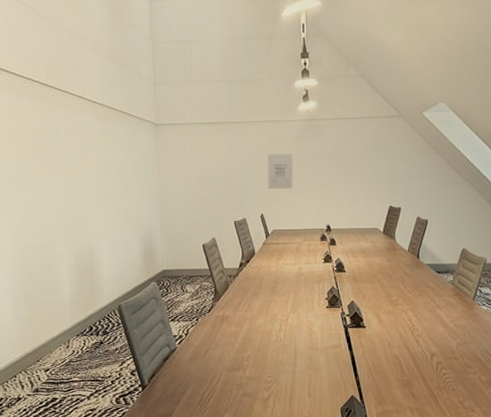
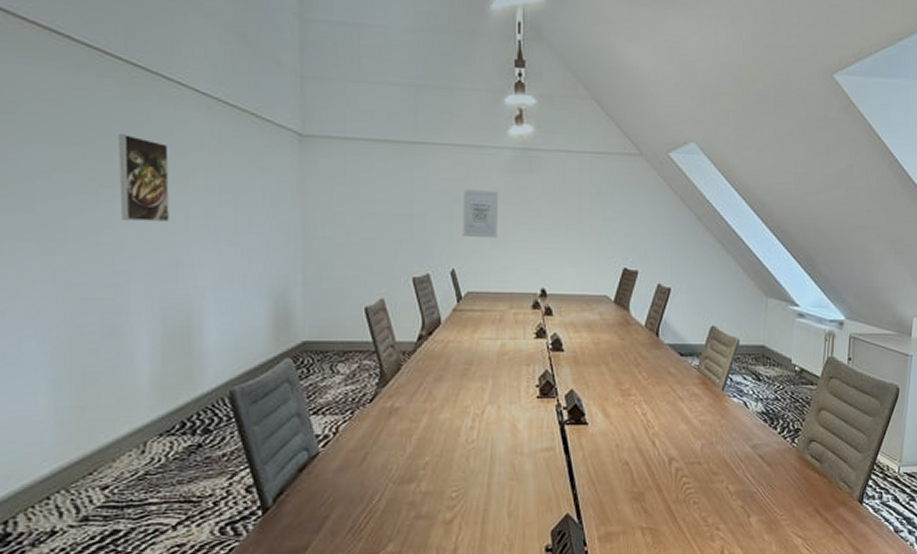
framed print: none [45,135,77,192] -> present [119,134,169,221]

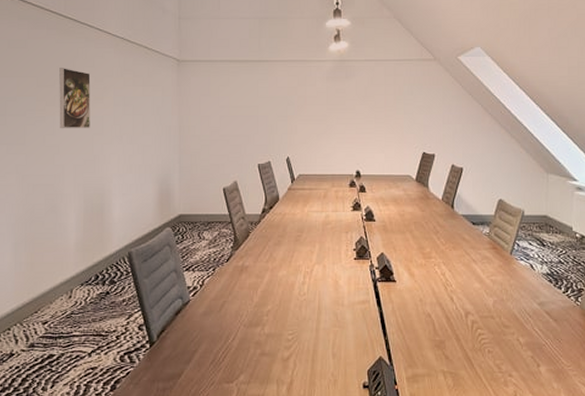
wall art: present [462,189,499,239] -> none [295,95,323,132]

